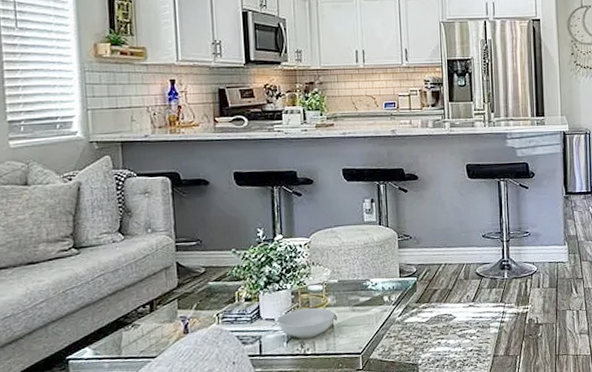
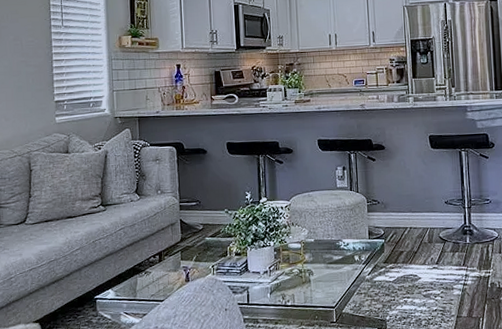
bowl: present [277,307,334,340] -> none [262,263,311,292]

